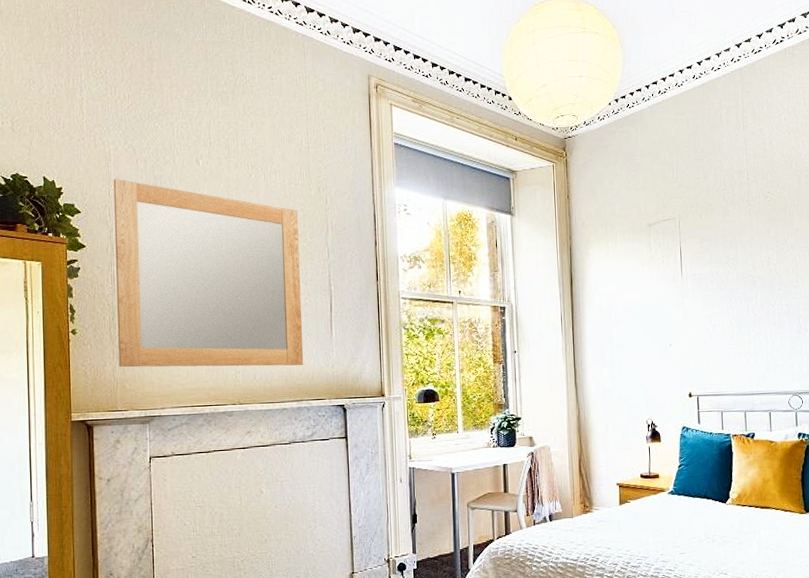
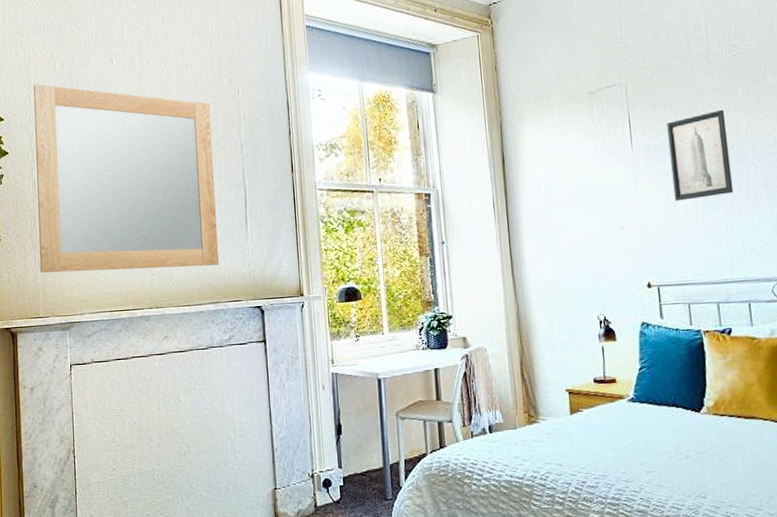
wall art: none [711,246,763,323] -> present [667,109,734,201]

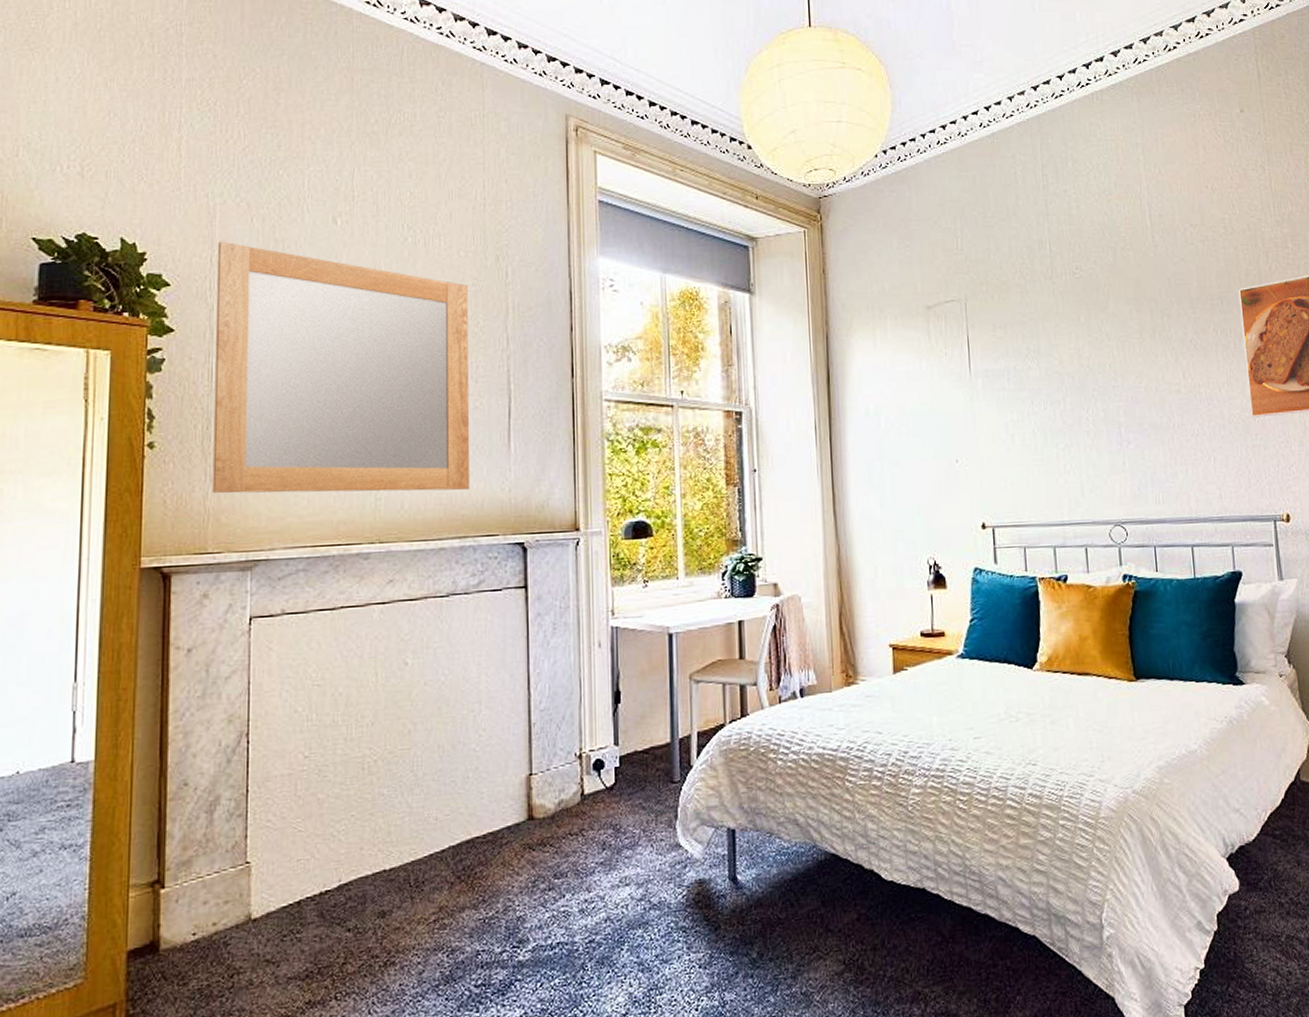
wall art: present [667,109,734,201] -> none [1007,335,1073,433]

